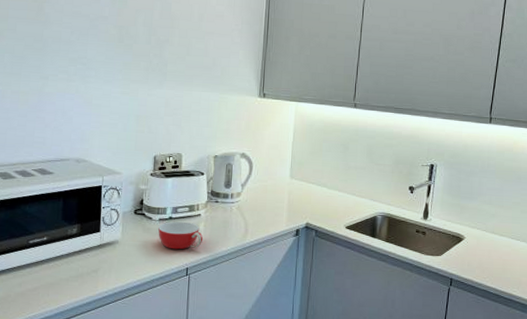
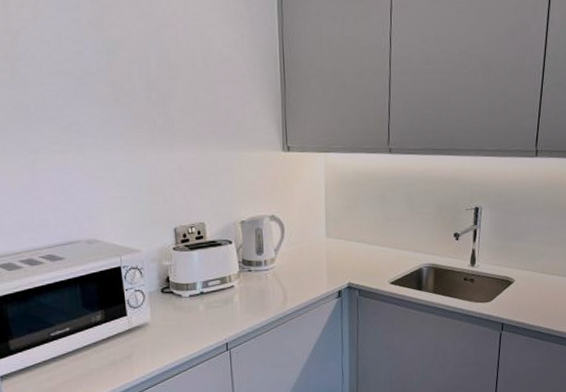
bowl: present [158,221,203,250] -> none [190,295,240,326]

